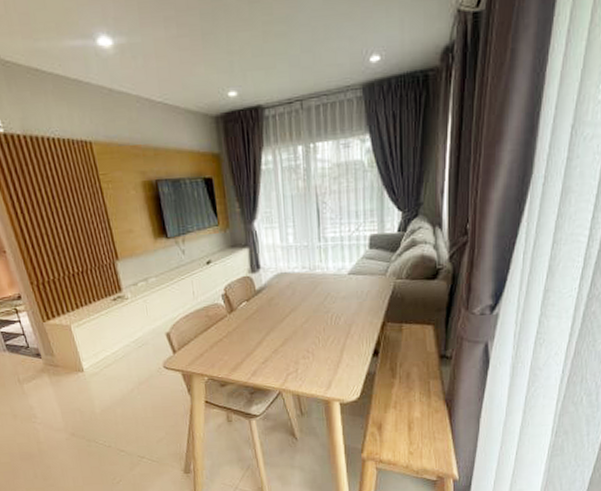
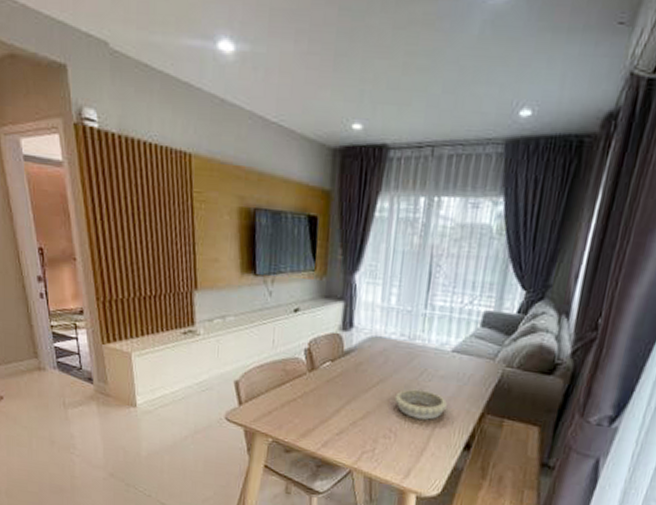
decorative bowl: none [307,311,352,337] -> present [394,389,447,420]

